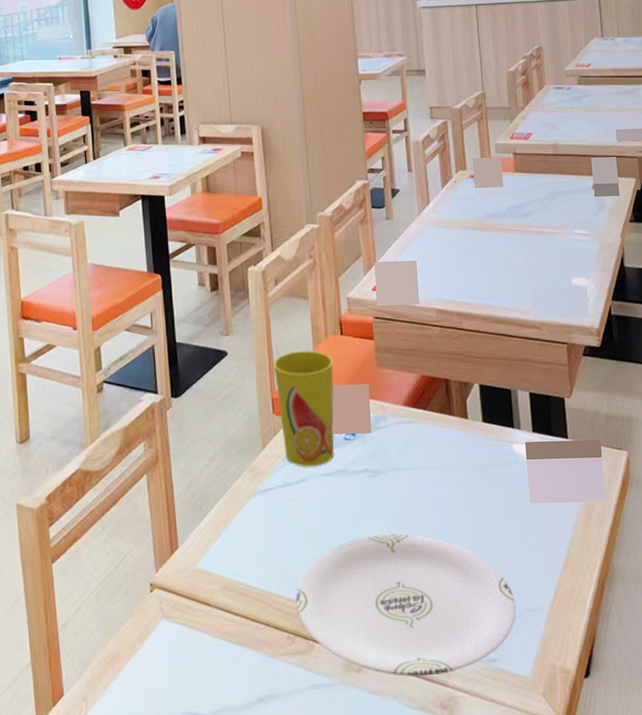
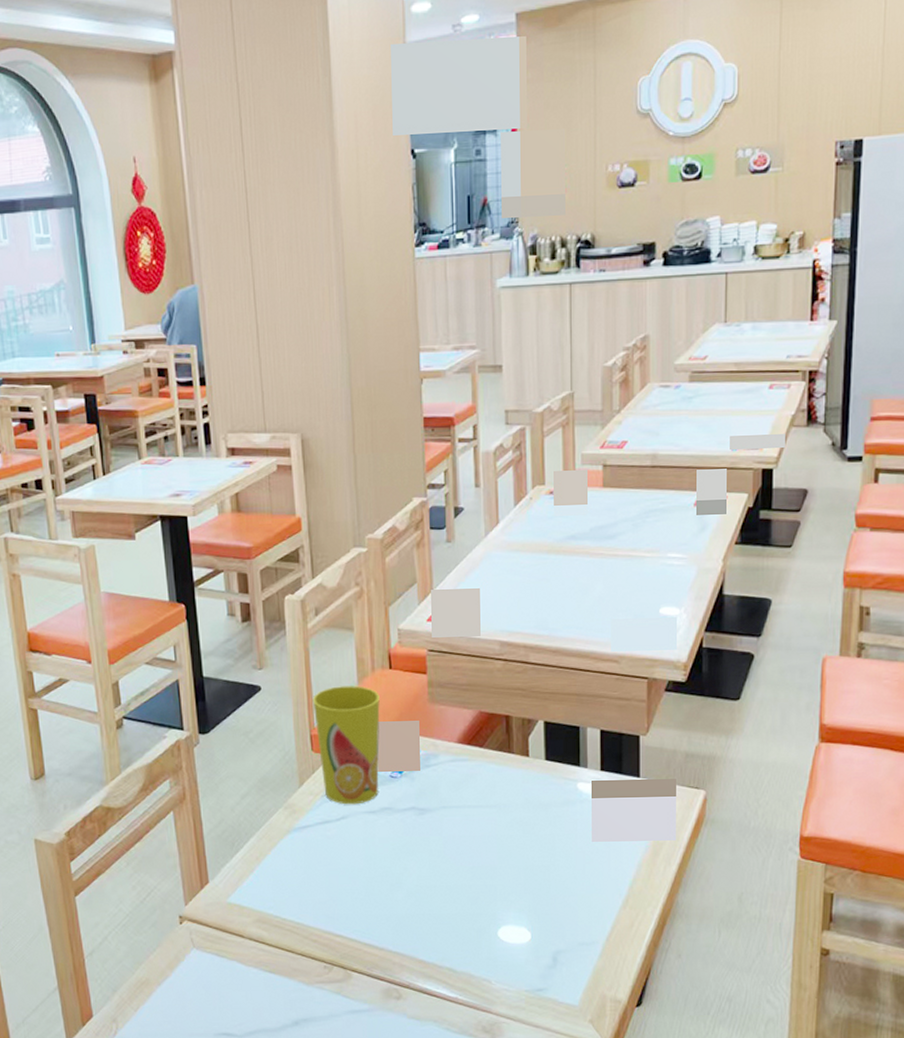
plate: present [296,534,516,676] -> none [333,871,568,1004]

